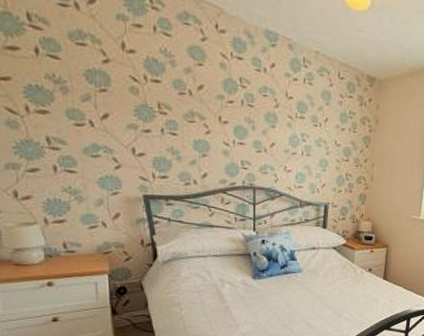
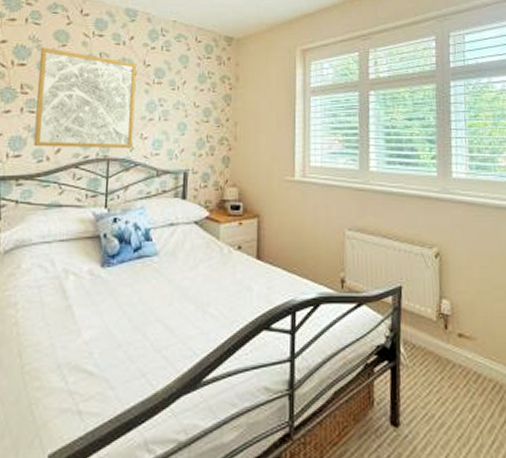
wall art: none [175,64,279,179] -> present [33,47,137,148]

